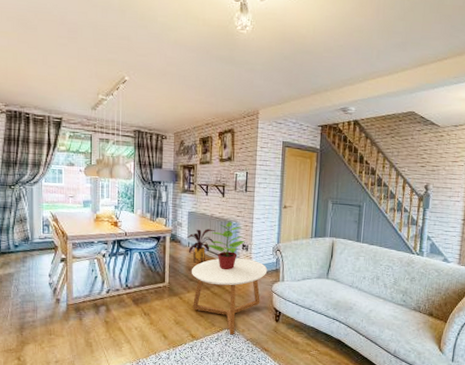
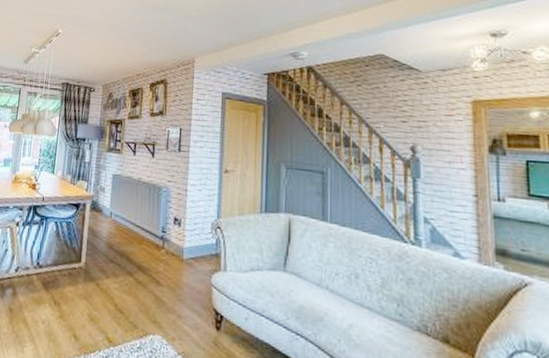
house plant: present [186,229,216,263] -> none [108,196,143,240]
coffee table: present [192,257,268,335] -> none [110,234,205,344]
potted plant: present [208,222,245,270] -> none [133,188,177,251]

